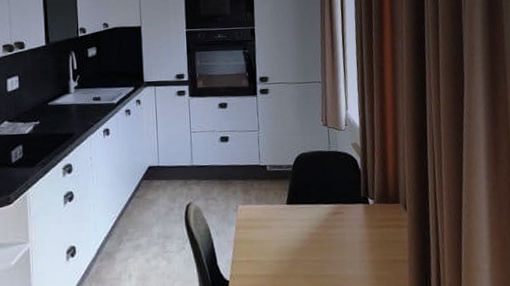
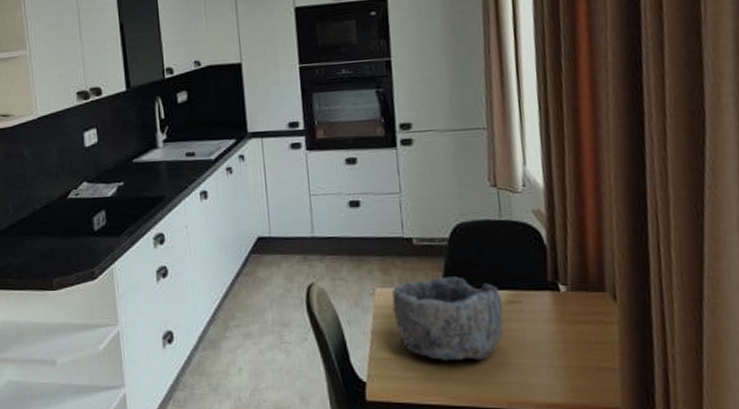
bowl: none [250,194,330,260] -> present [391,276,504,360]

